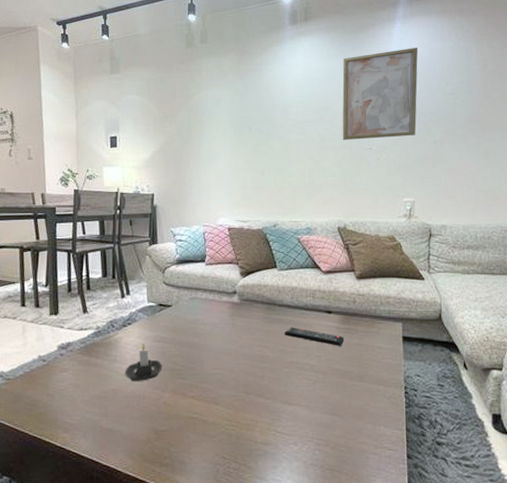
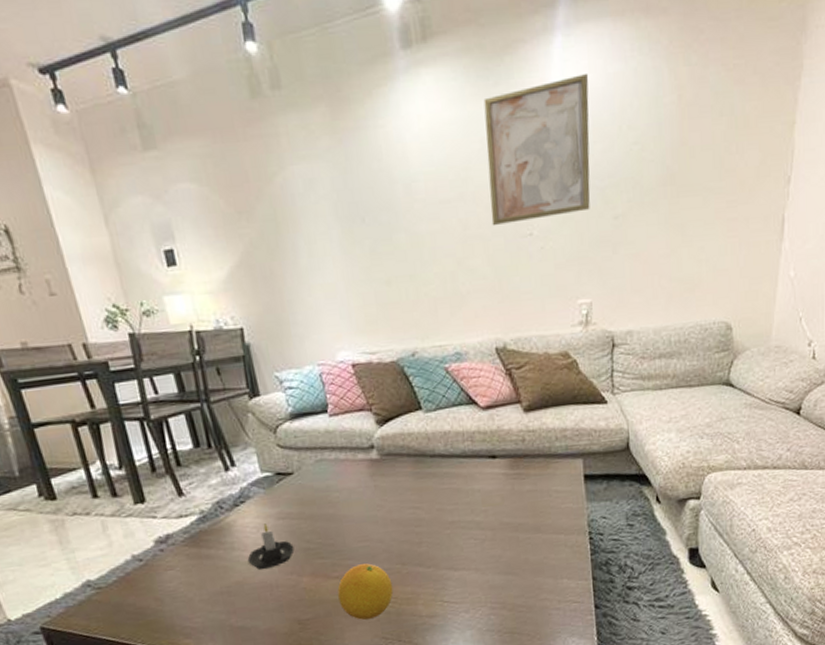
fruit: none [191,388,236,438] -> present [337,563,393,620]
remote control: present [285,327,344,346] -> none [441,480,515,496]

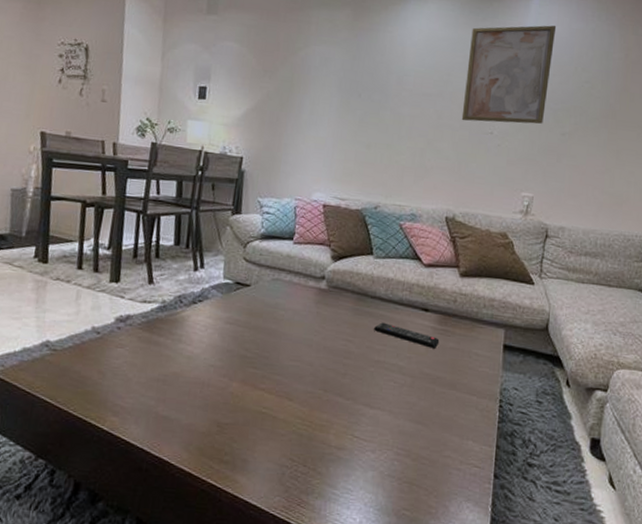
candle: present [247,523,294,569] -> none [189,324,233,367]
fruit: present [337,563,393,620] -> none [259,382,311,437]
remote control: none [441,480,515,496] -> present [374,322,440,349]

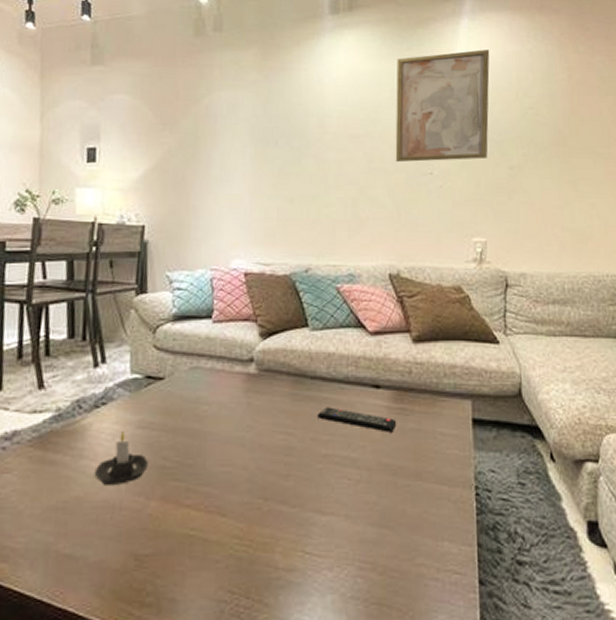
candle: none [189,324,233,367] -> present [94,431,149,485]

